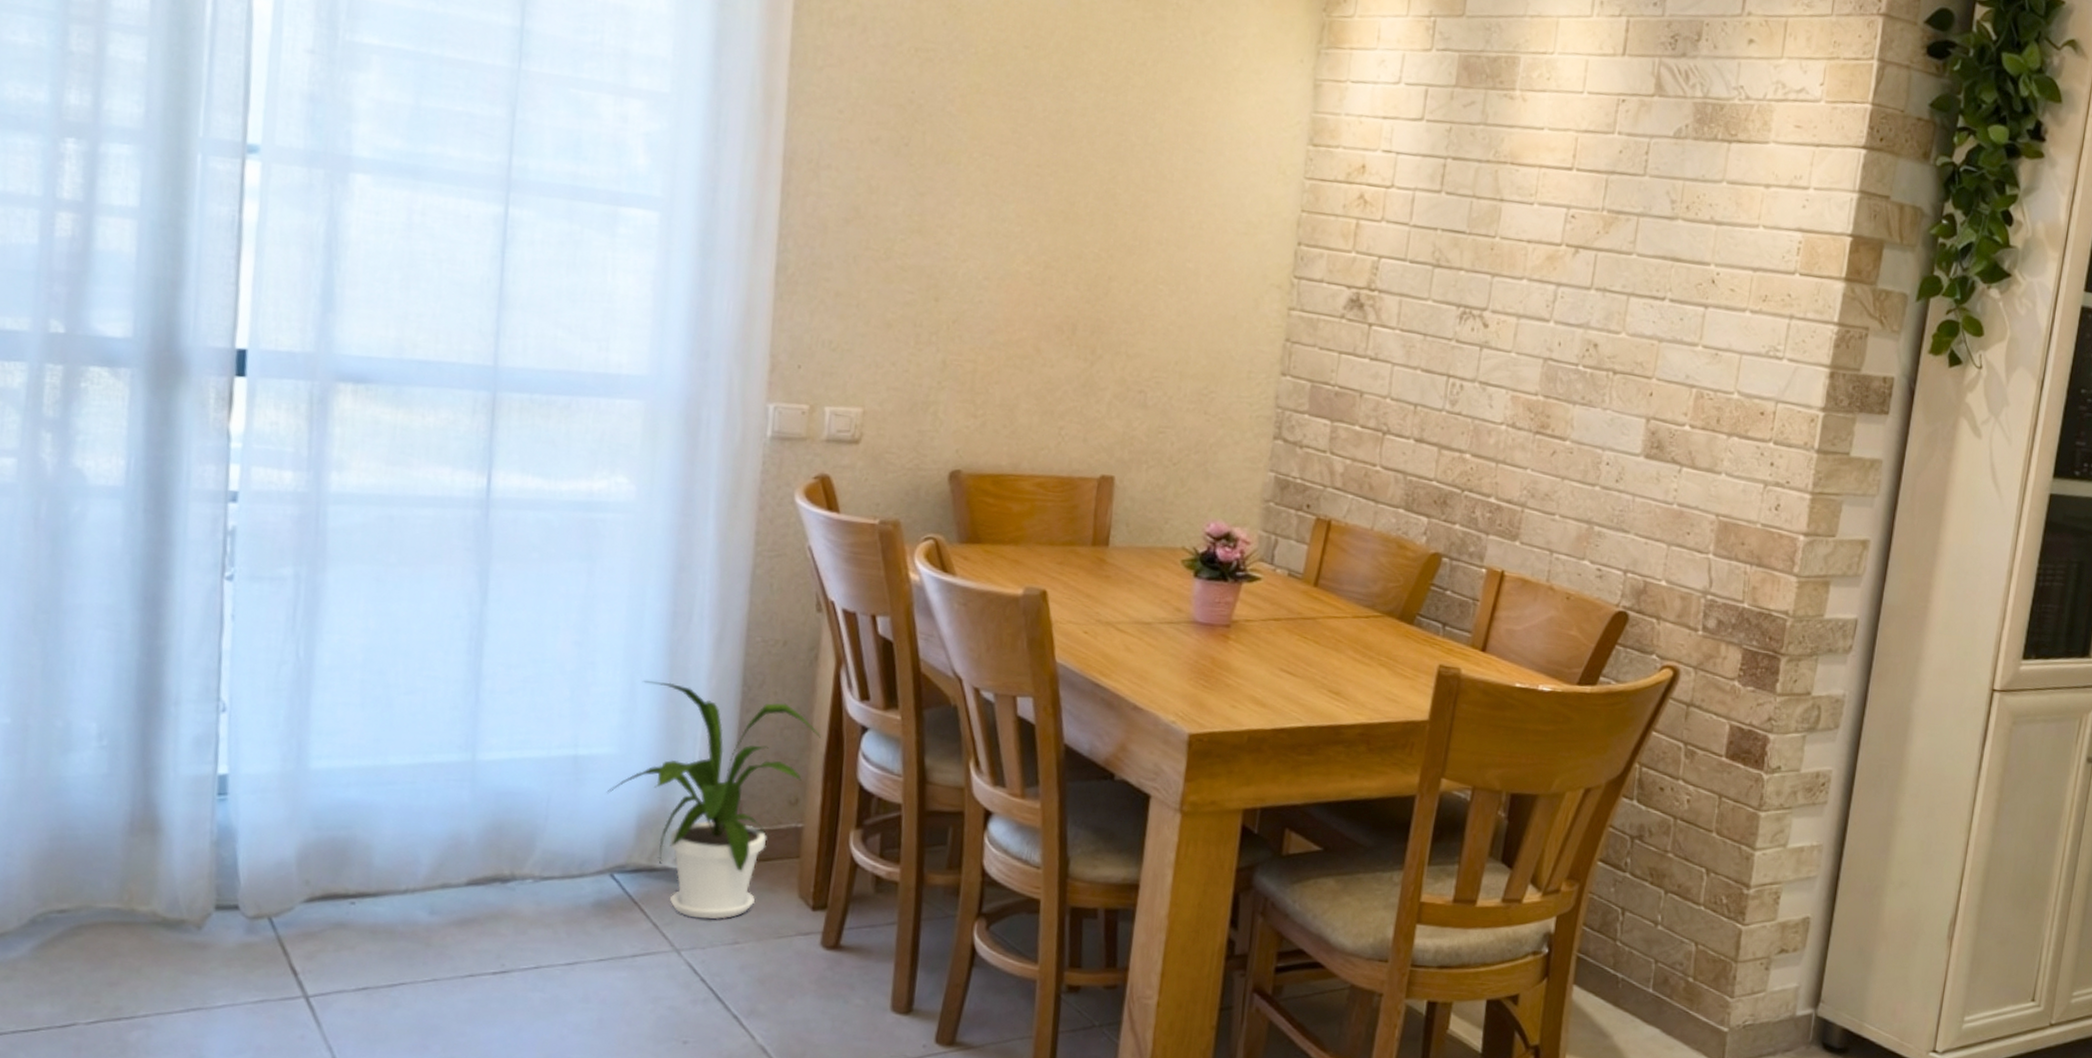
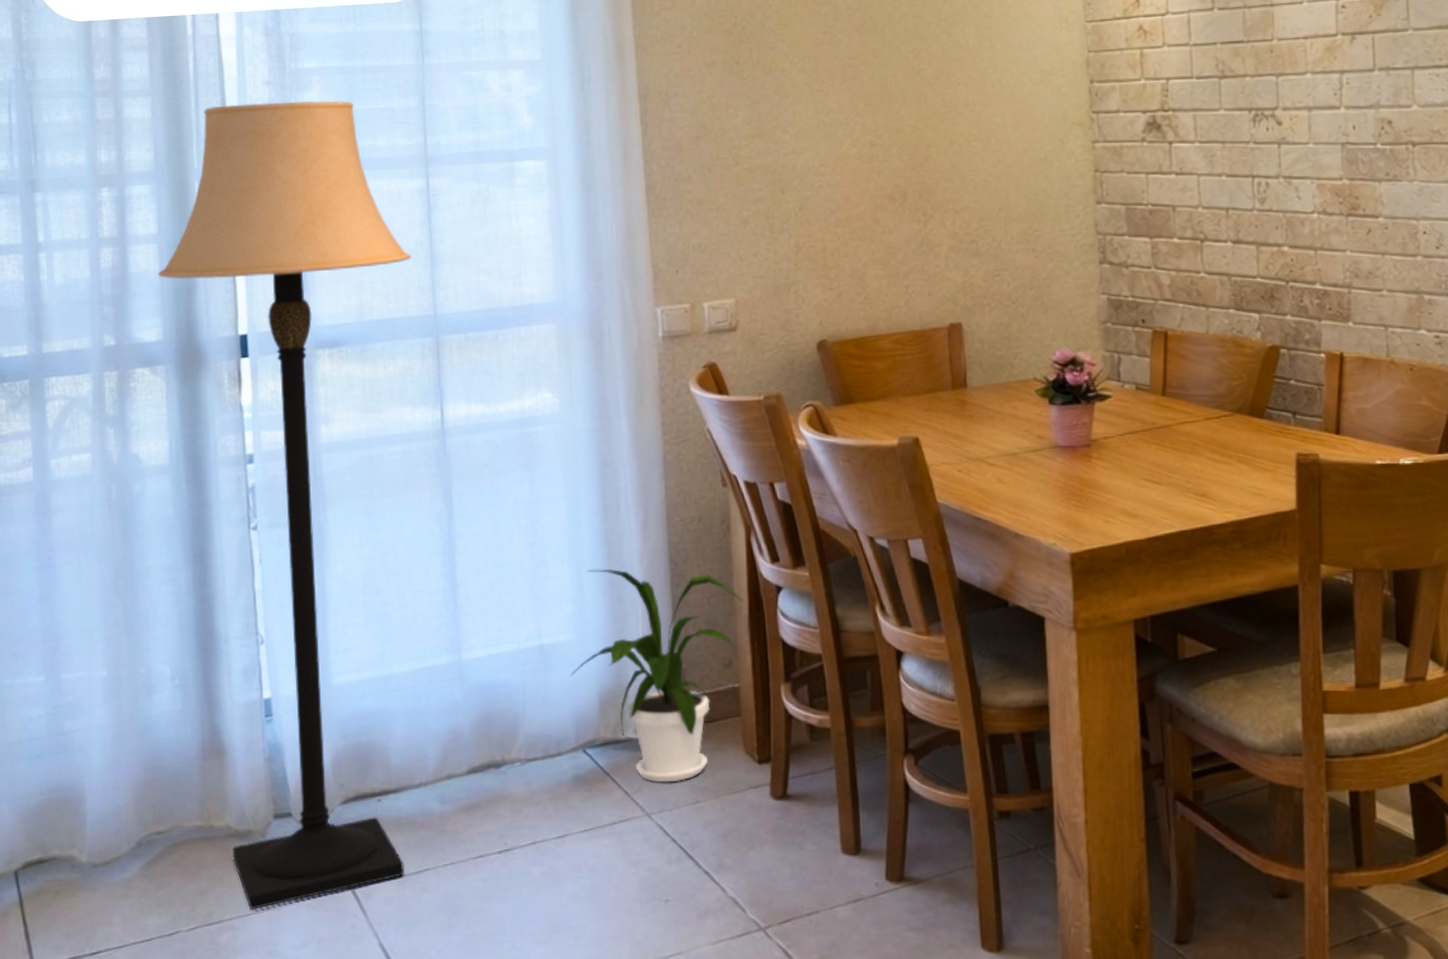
lamp: none [133,65,474,1009] -> present [158,100,411,911]

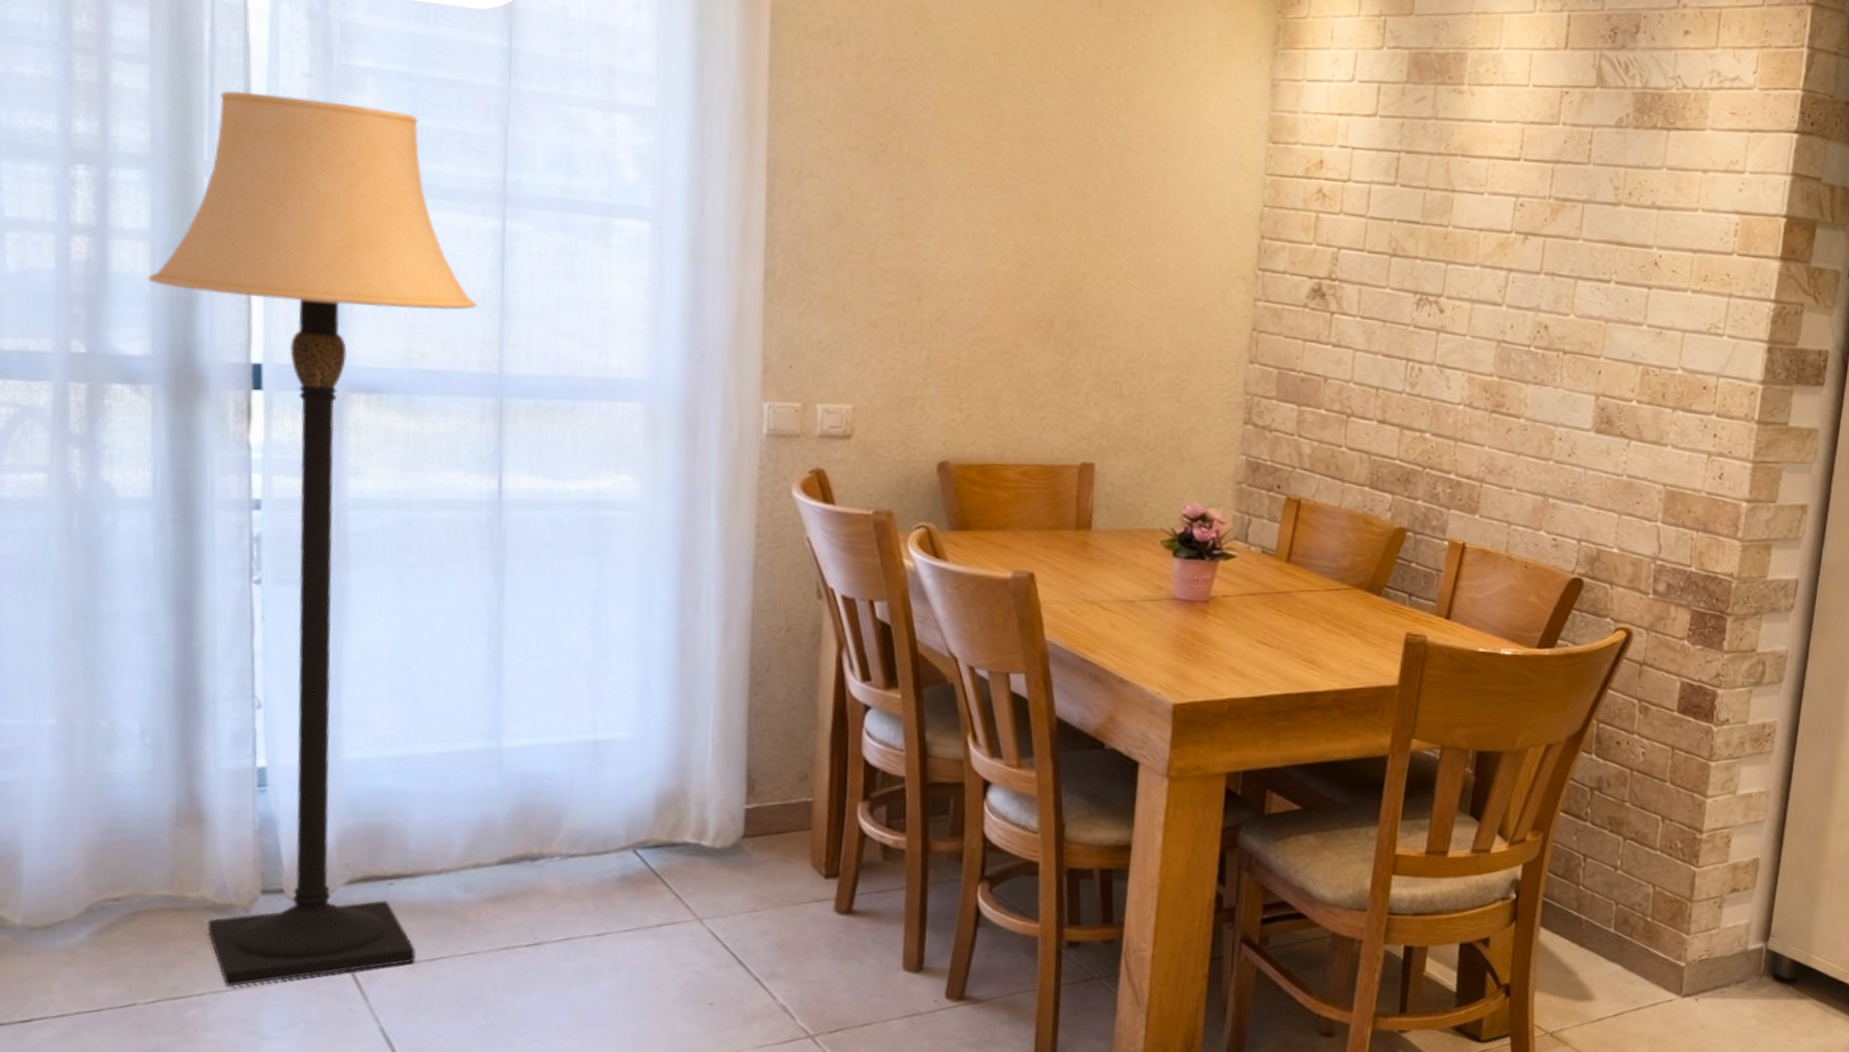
house plant: present [570,568,743,783] -> none [626,667,827,890]

